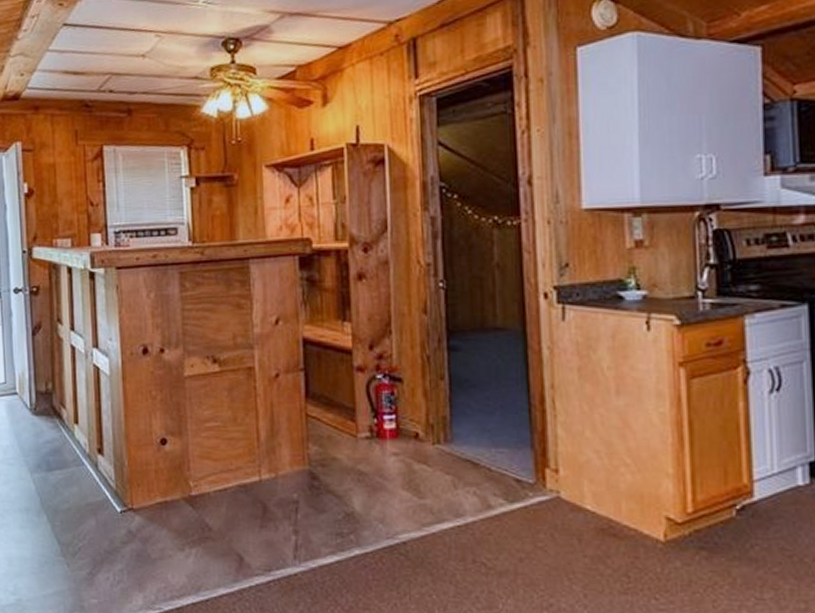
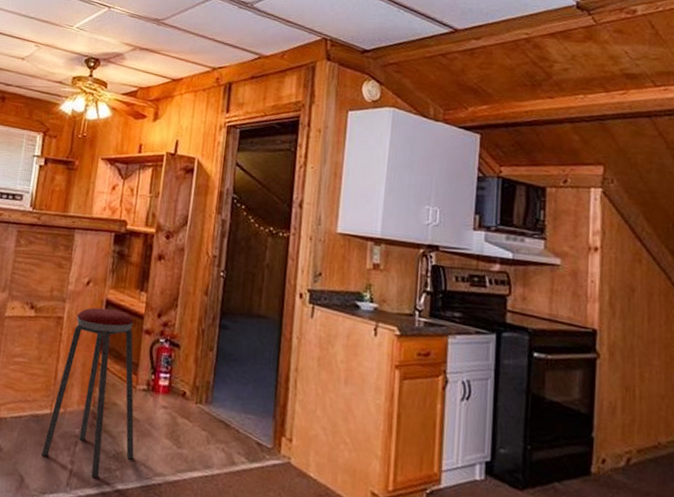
music stool: none [258,348,368,545] -> present [42,307,134,478]

